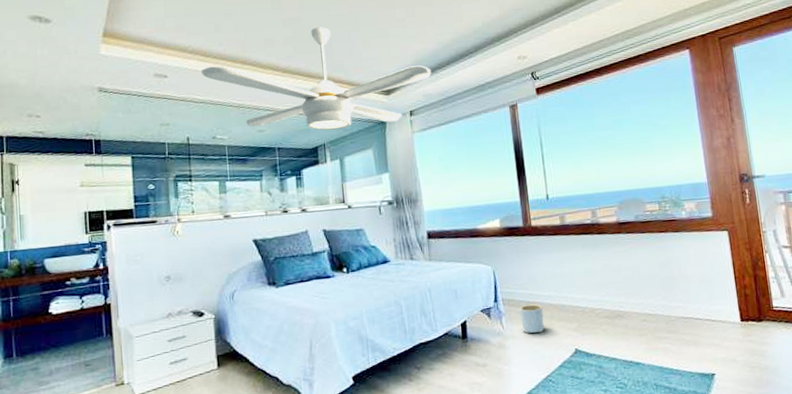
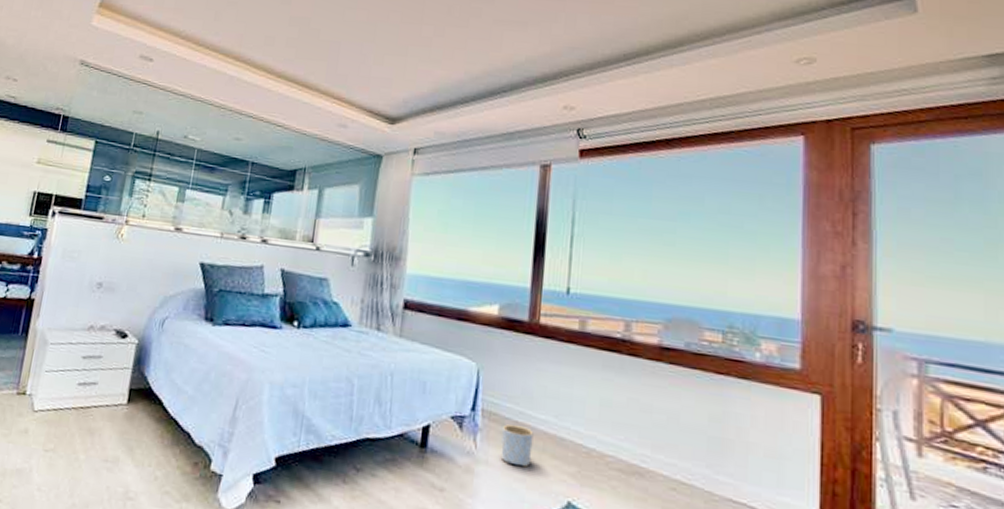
ceiling fan: present [200,27,432,131] -> none [188,32,451,158]

